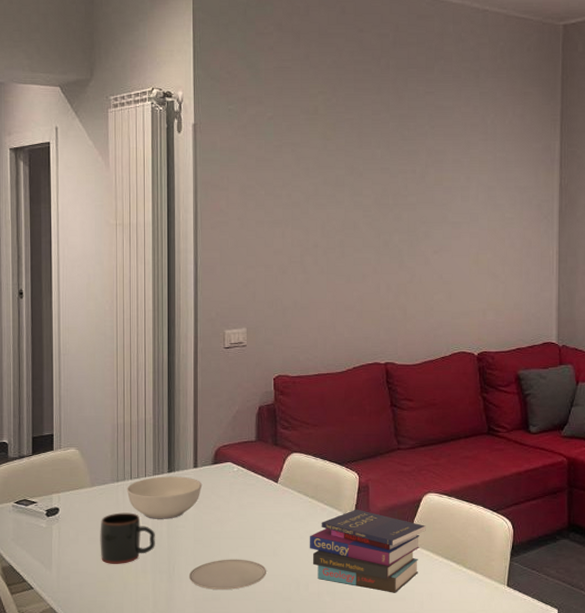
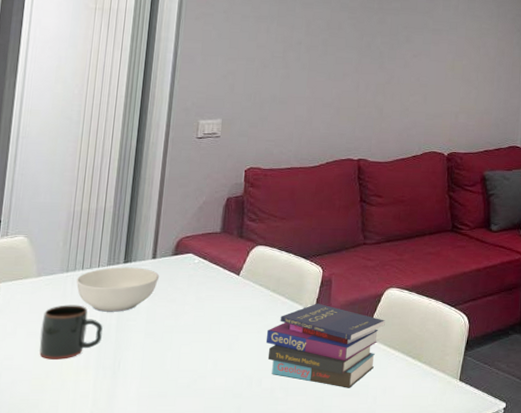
plate: present [188,559,267,589] -> none [134,354,220,386]

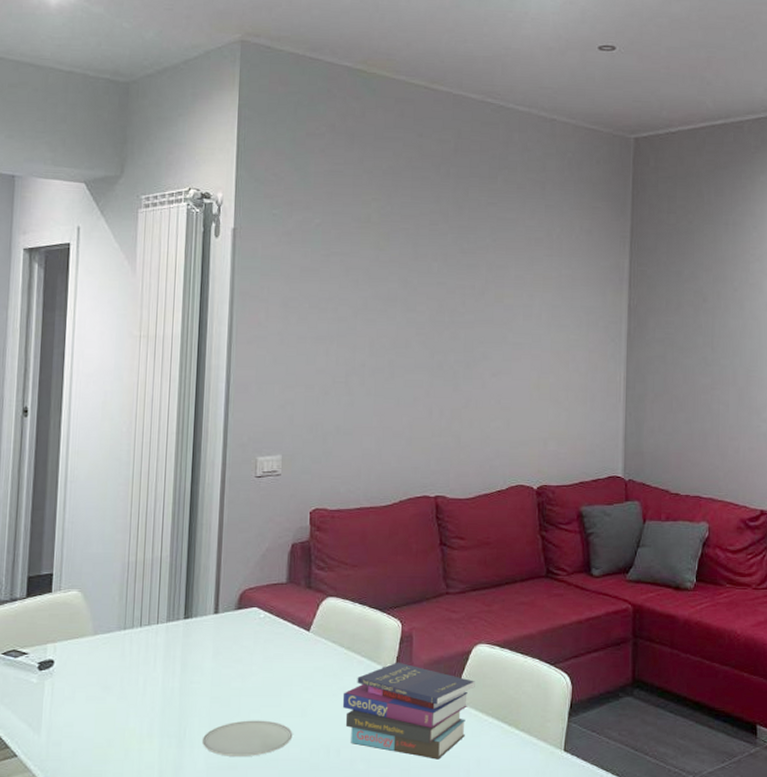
mug: present [39,305,103,360] -> none [99,666,165,727]
bowl: present [76,267,160,312] -> none [134,623,223,674]
plate: none [134,354,220,386] -> present [201,720,293,756]

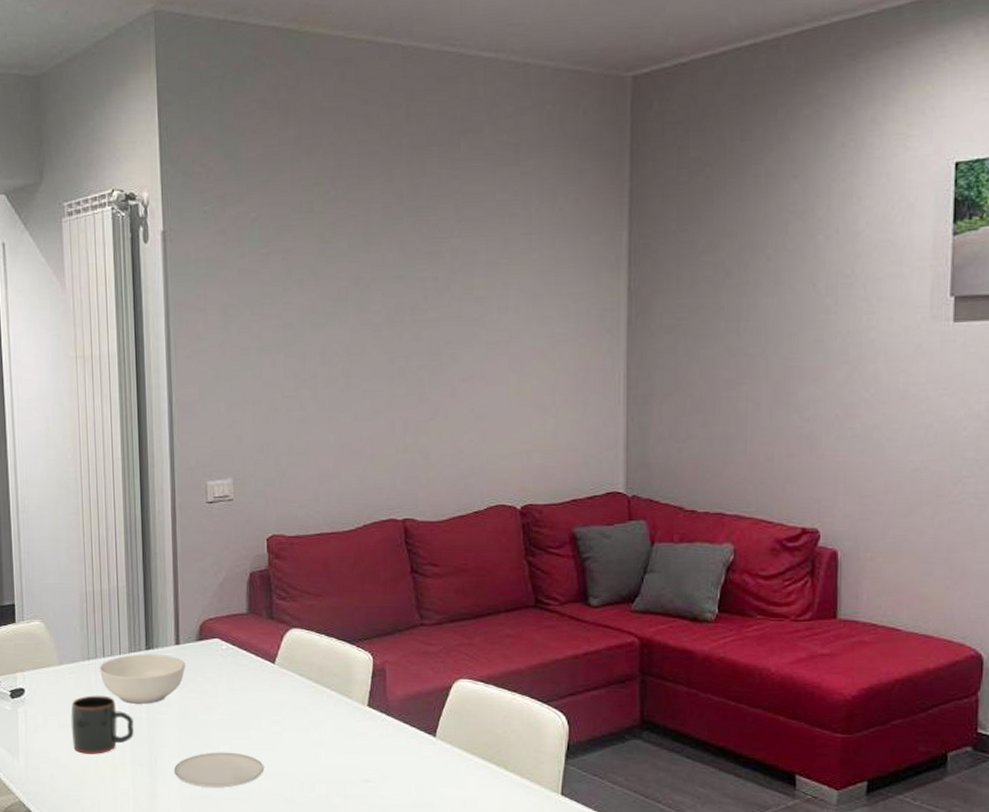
mug: none [99,666,165,727] -> present [71,695,134,754]
bowl: none [134,623,223,674] -> present [99,654,186,704]
books: present [342,662,475,760] -> none [314,696,457,799]

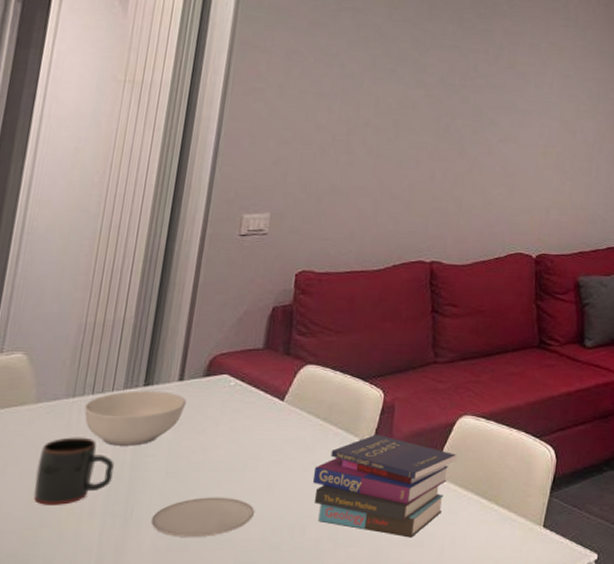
books: none [314,696,457,799] -> present [312,434,457,538]

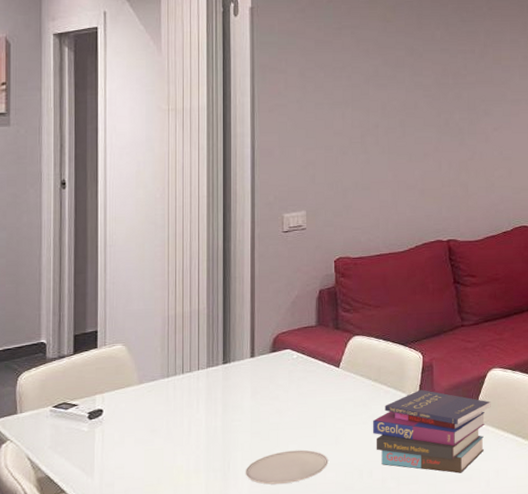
mug: present [33,437,115,505] -> none [148,409,209,466]
bowl: present [84,391,187,446] -> none [177,367,260,414]

